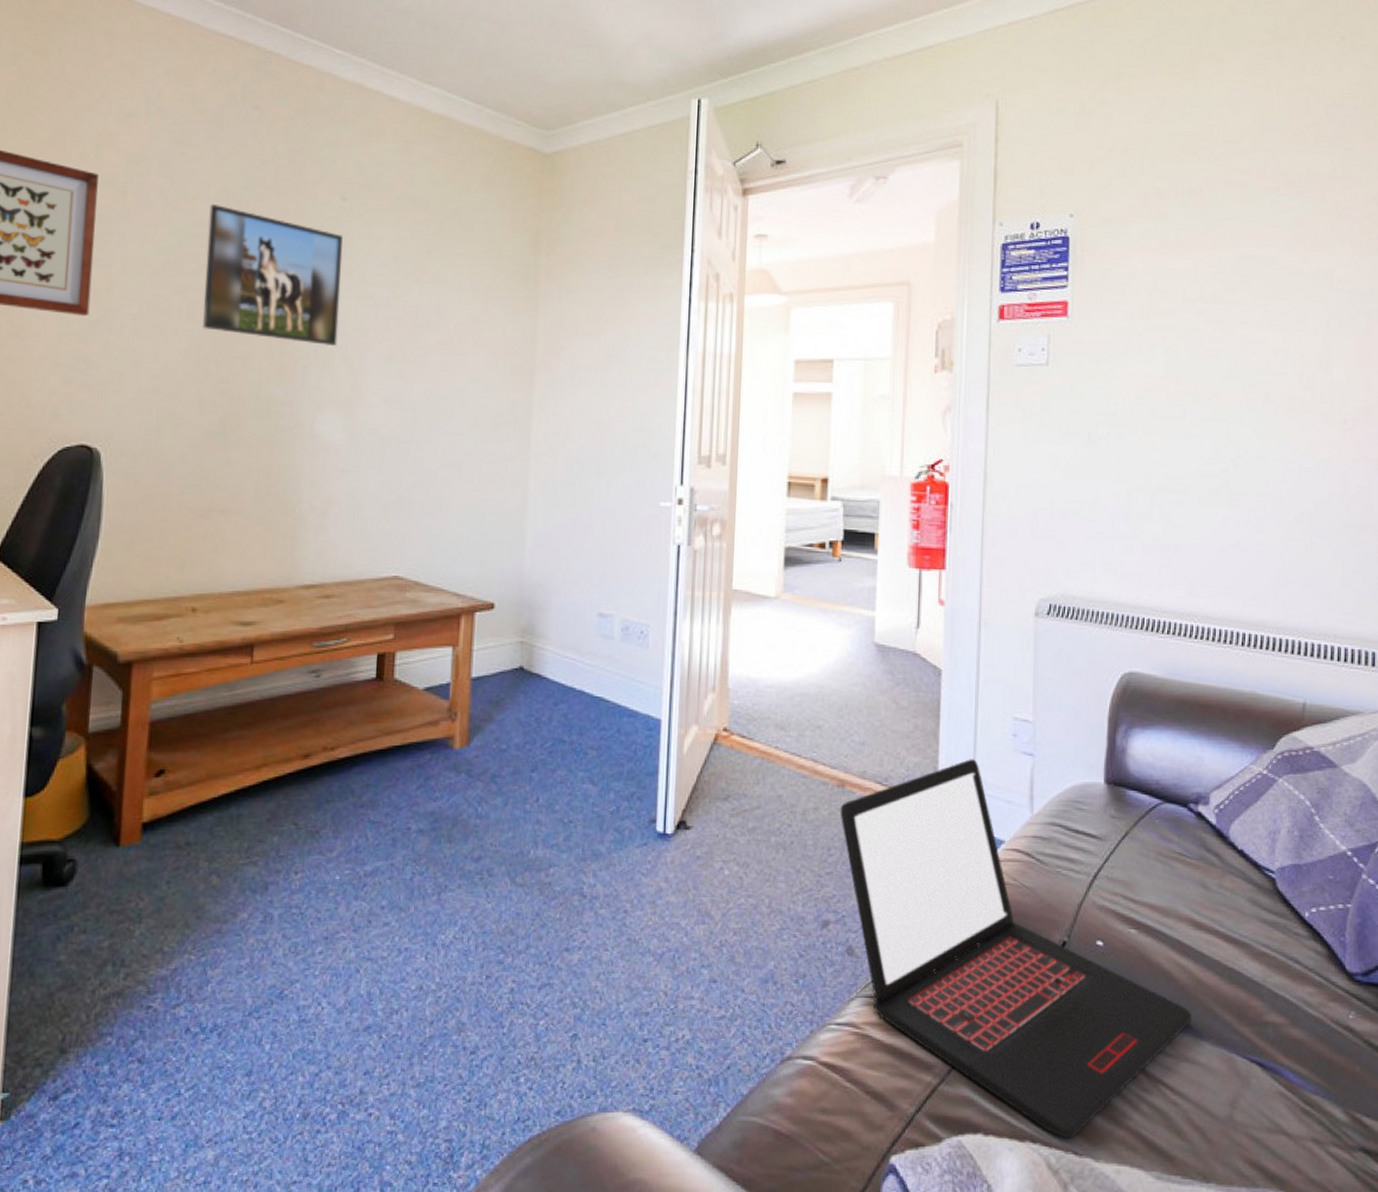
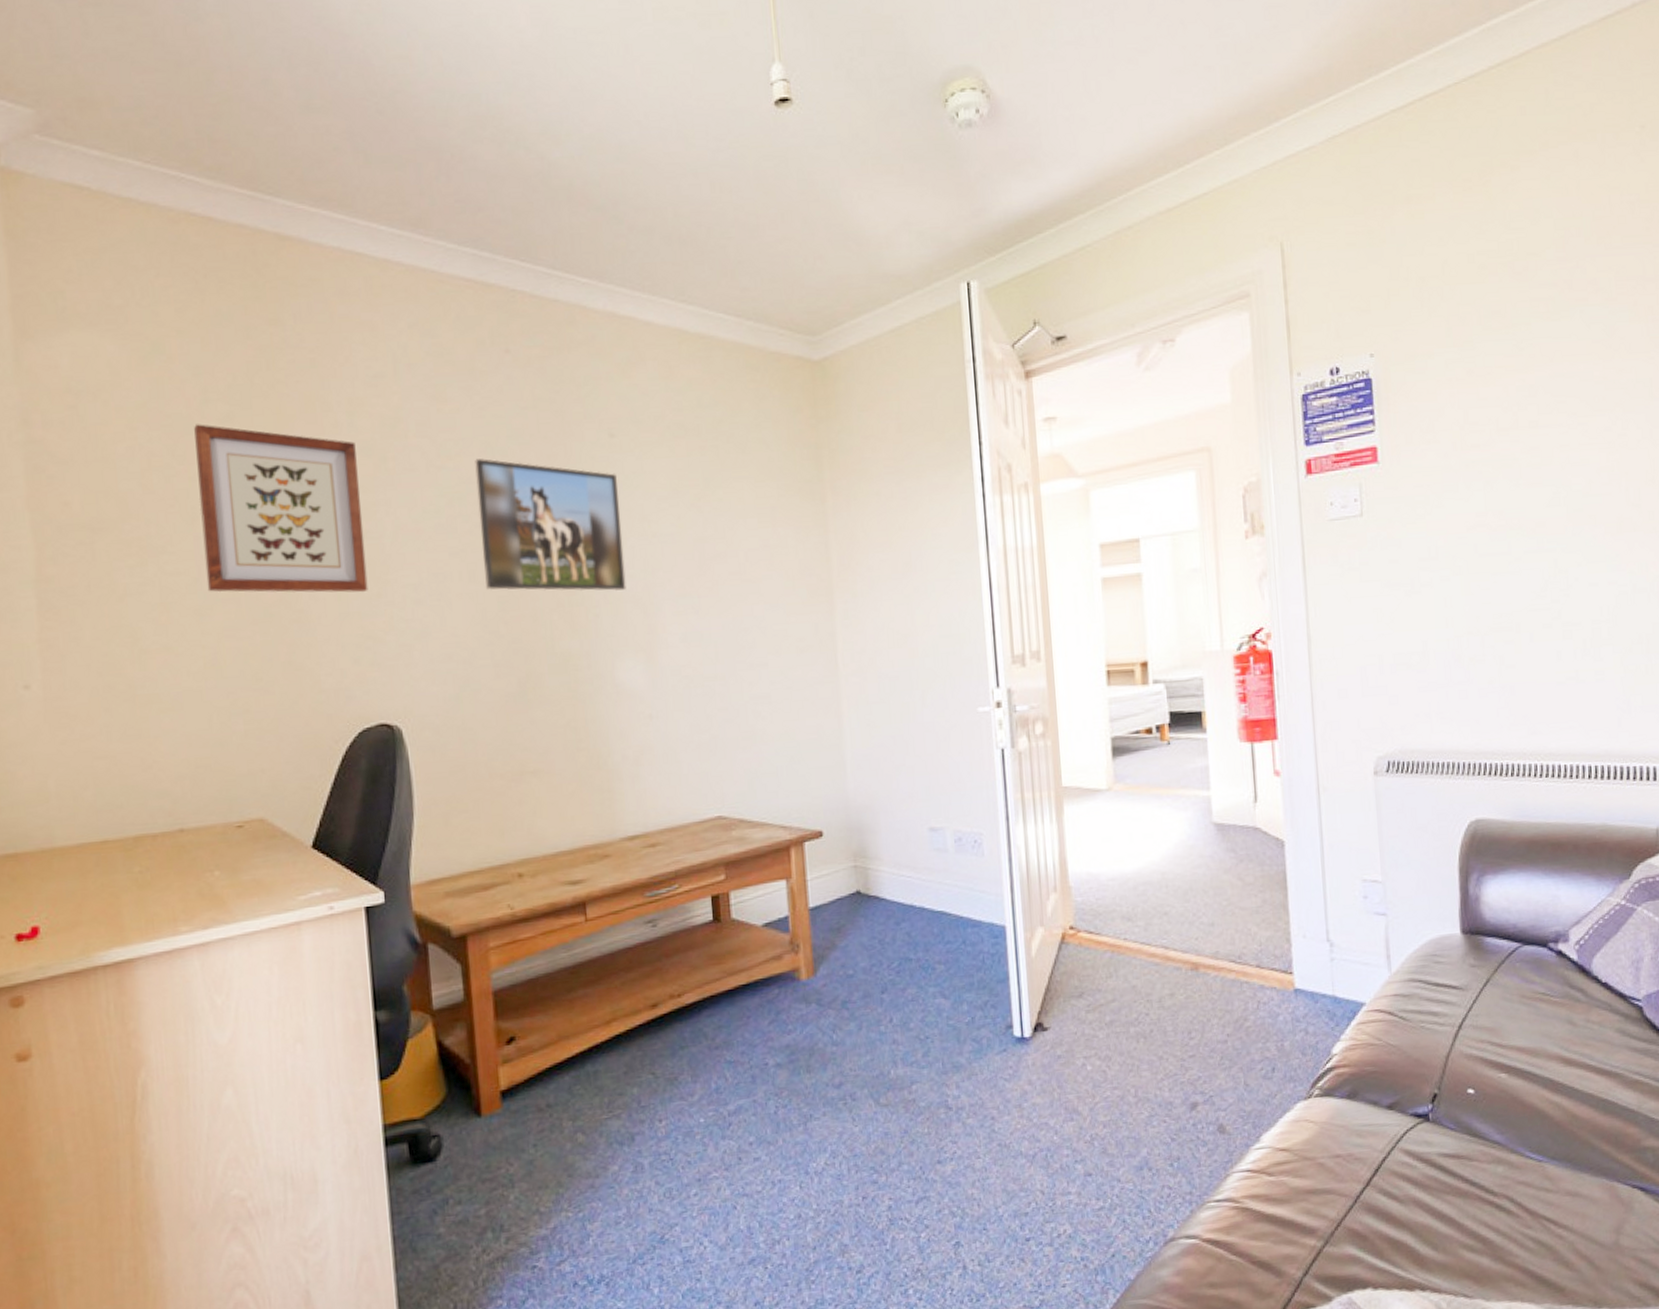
laptop: present [840,759,1191,1138] -> none [1196,926,1570,1283]

